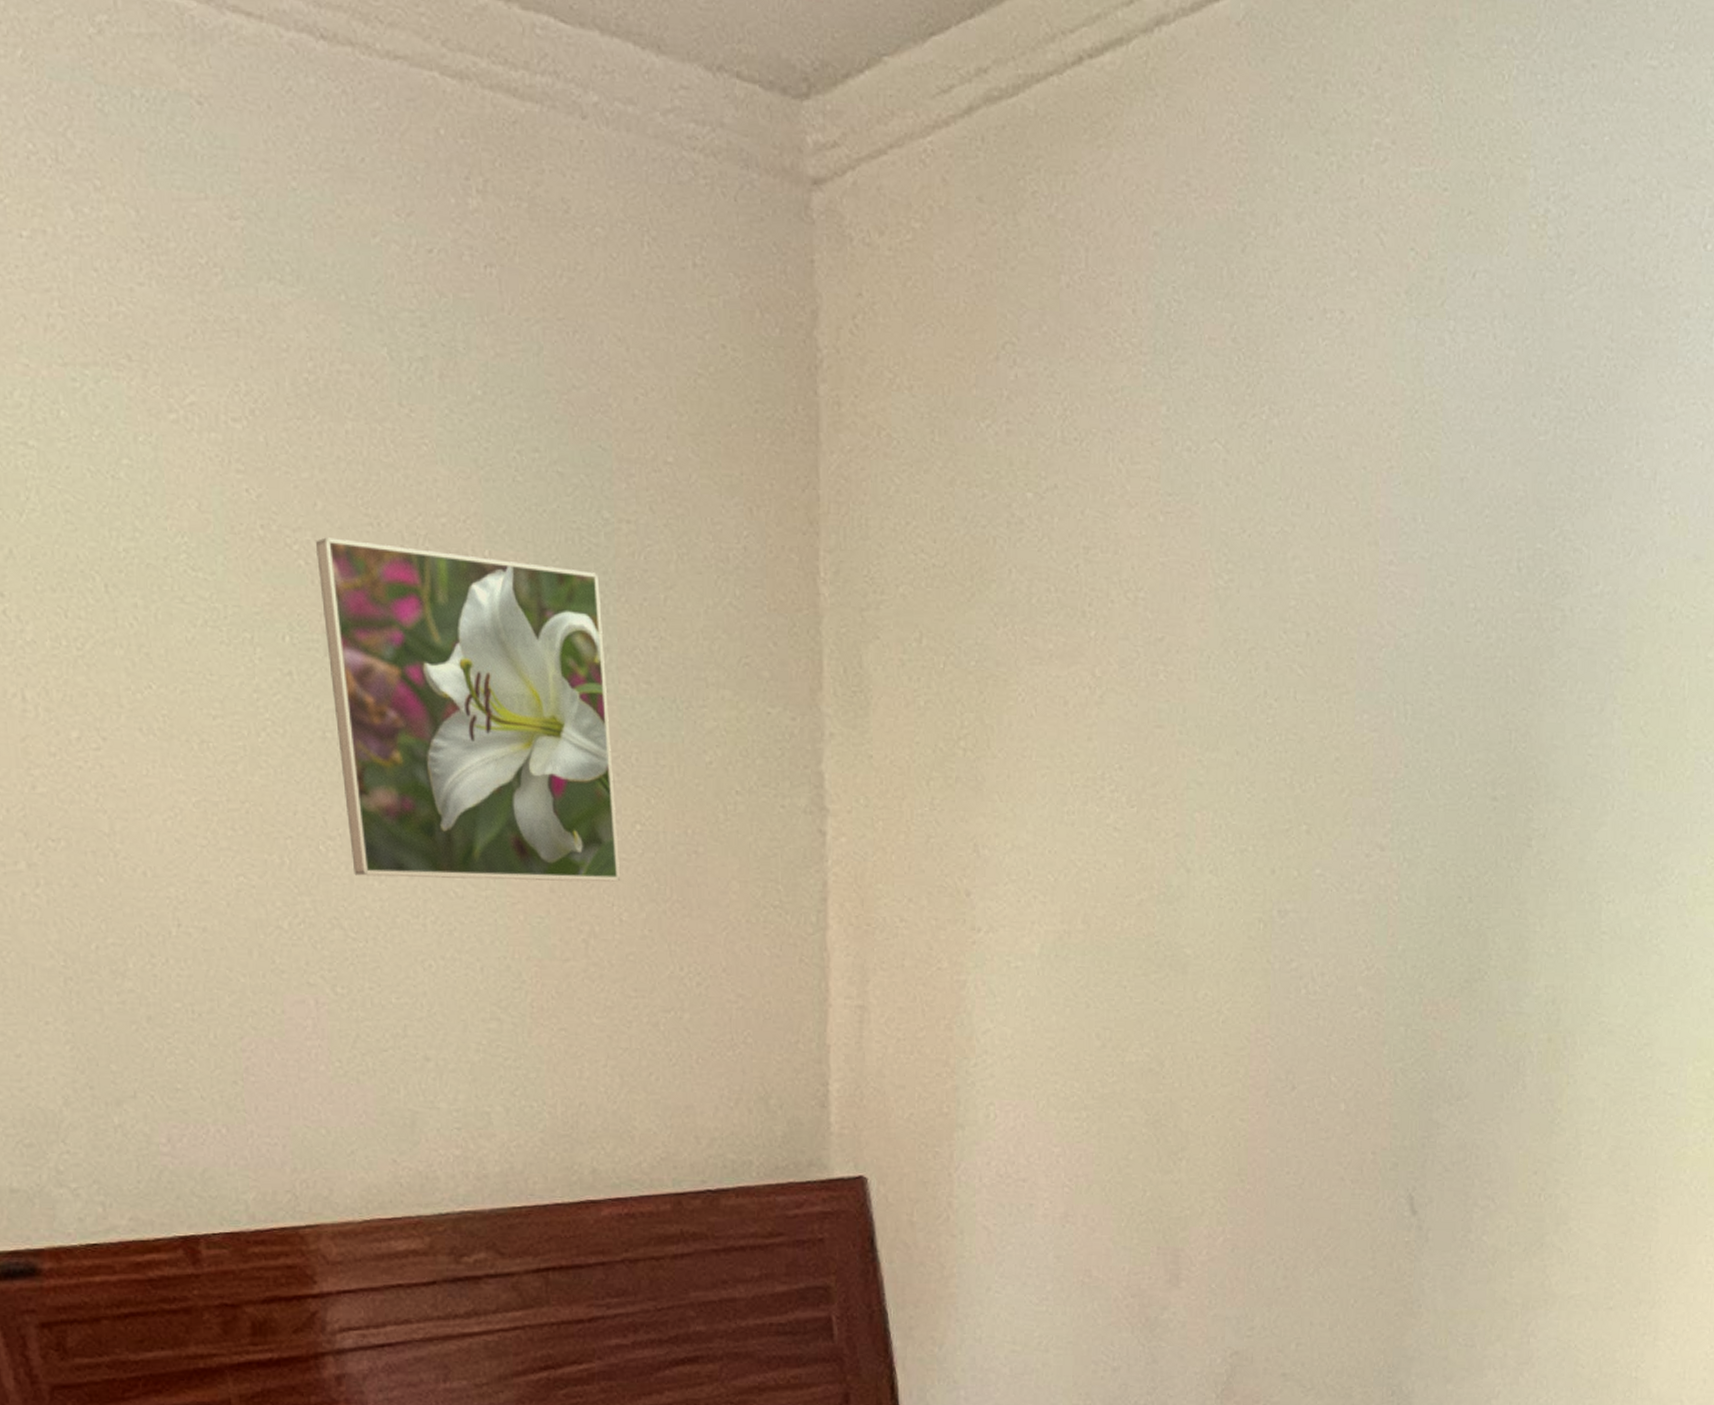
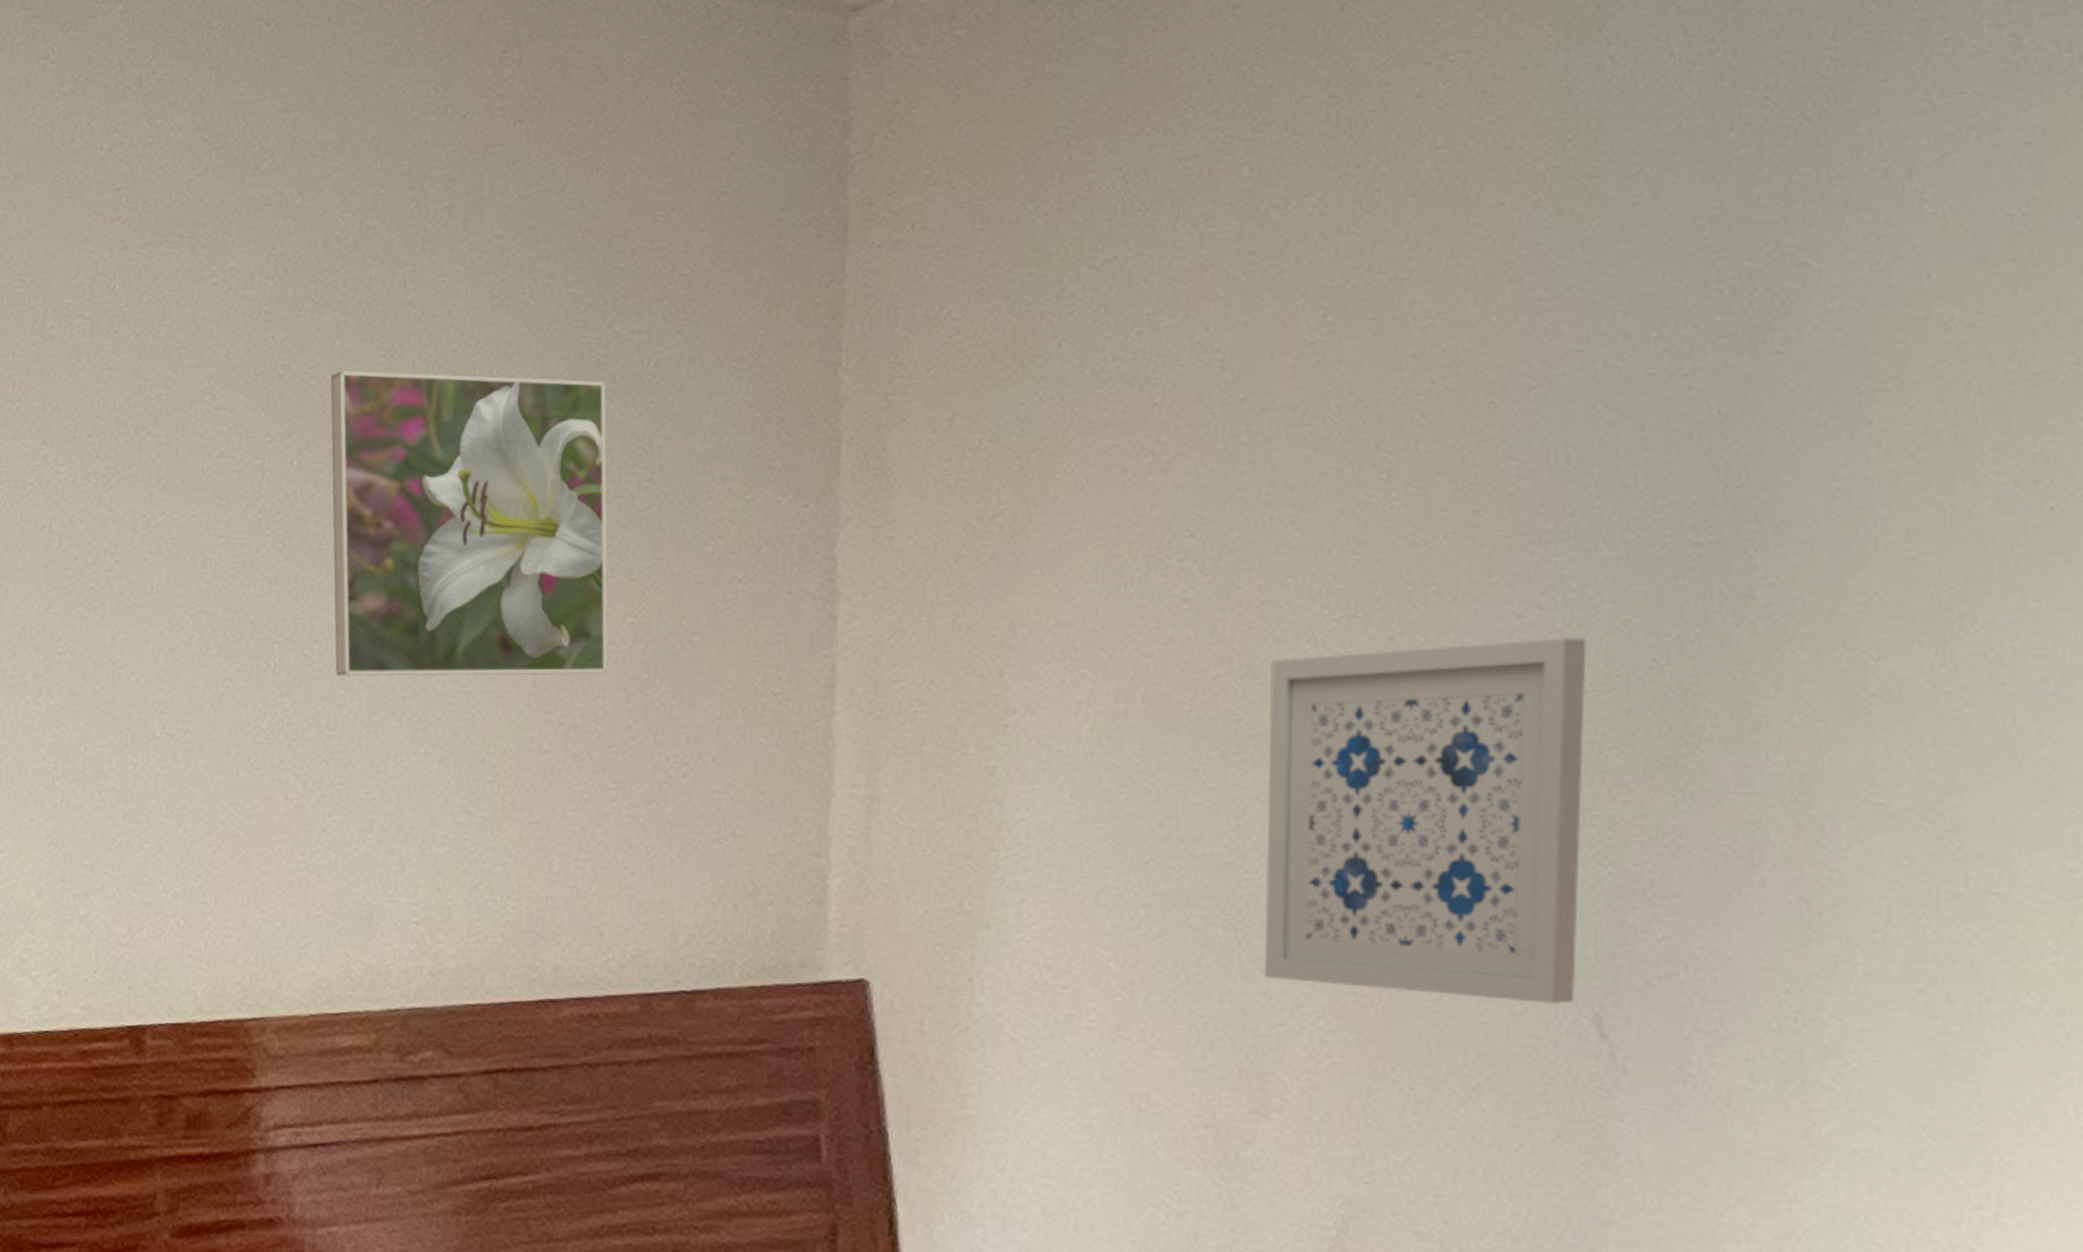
wall art: none [1176,876,1414,1188] -> present [1264,638,1587,1005]

